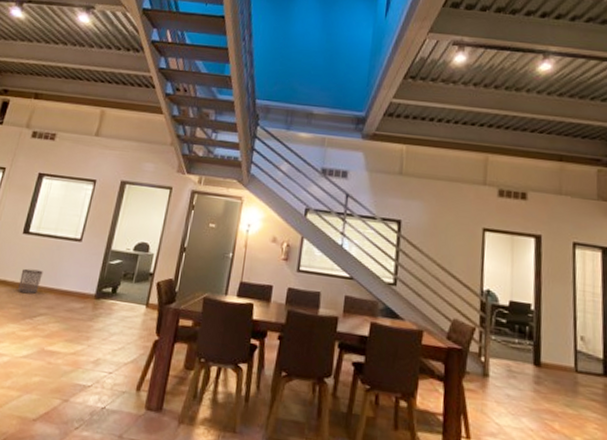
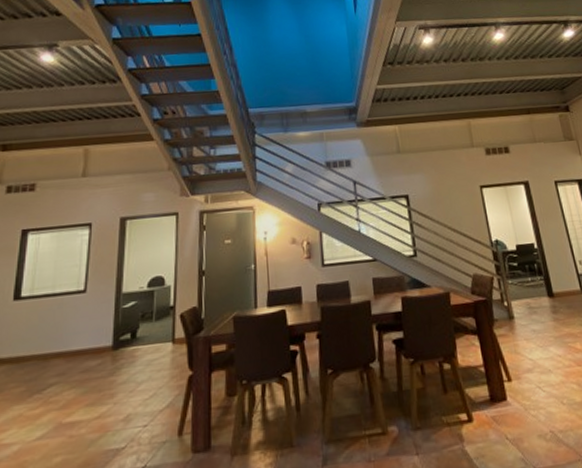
waste bin: present [18,268,43,294] -> none [18,336,46,368]

